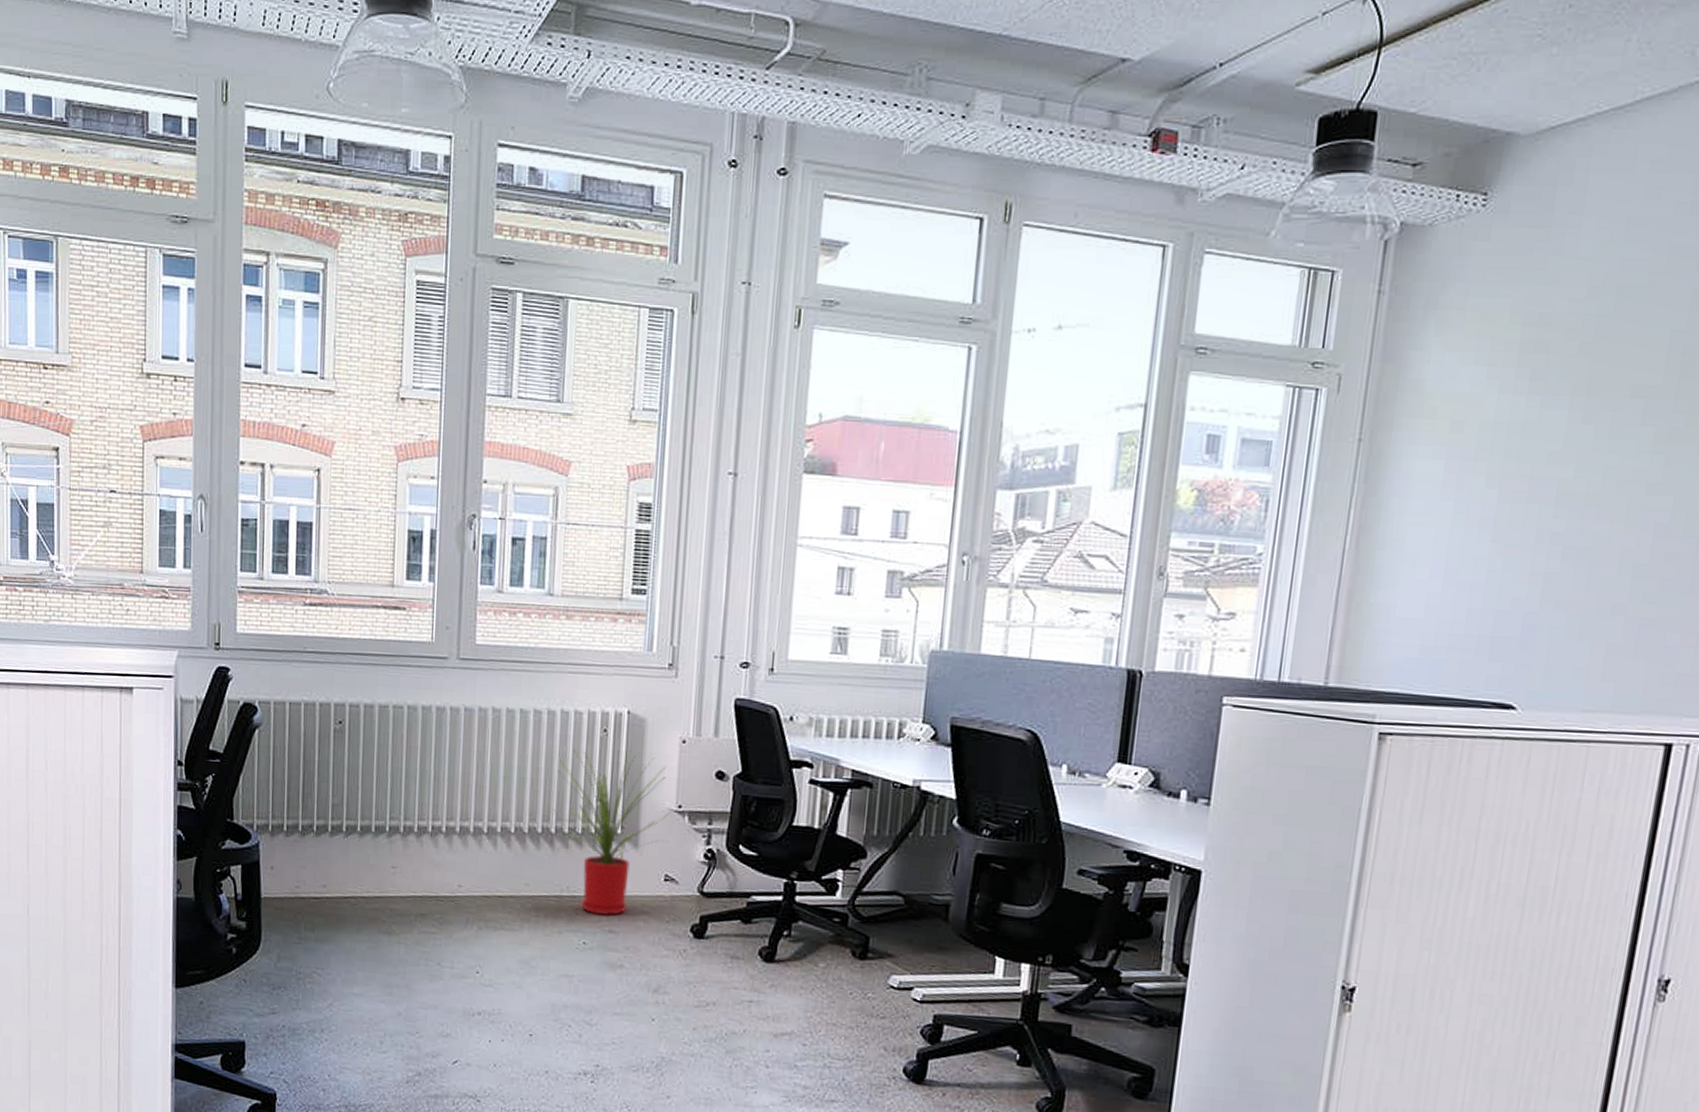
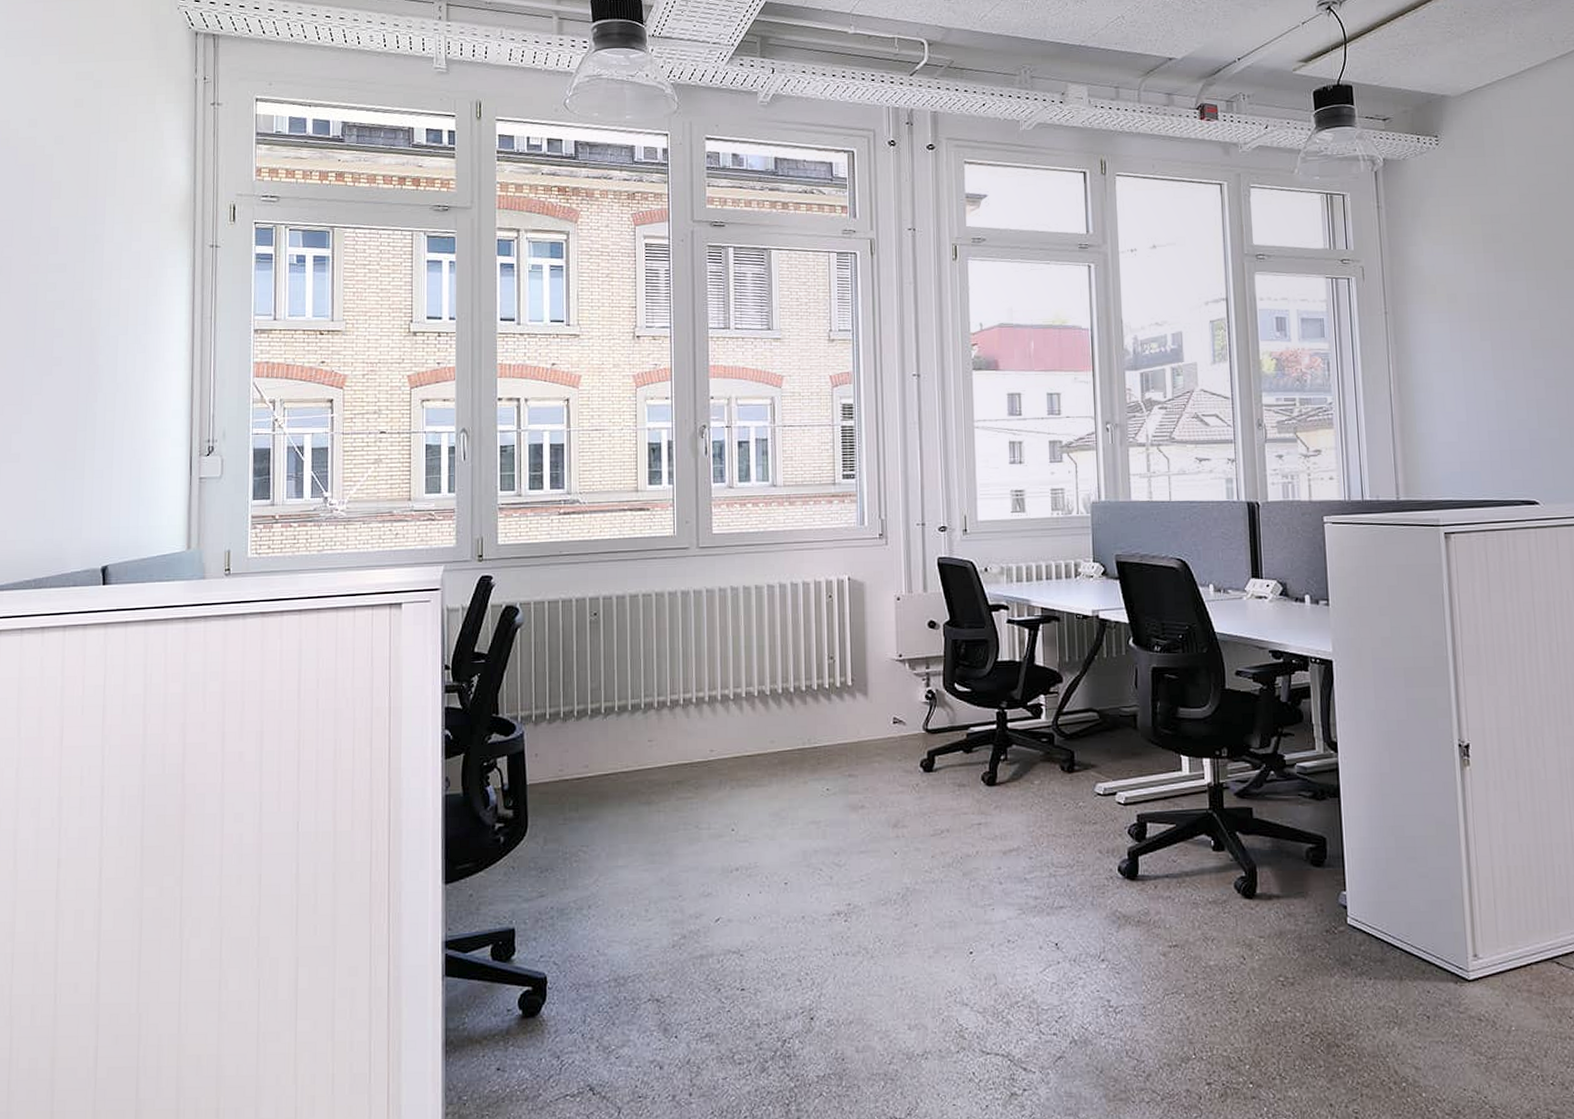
house plant: present [552,747,671,916] -> none [790,608,893,761]

